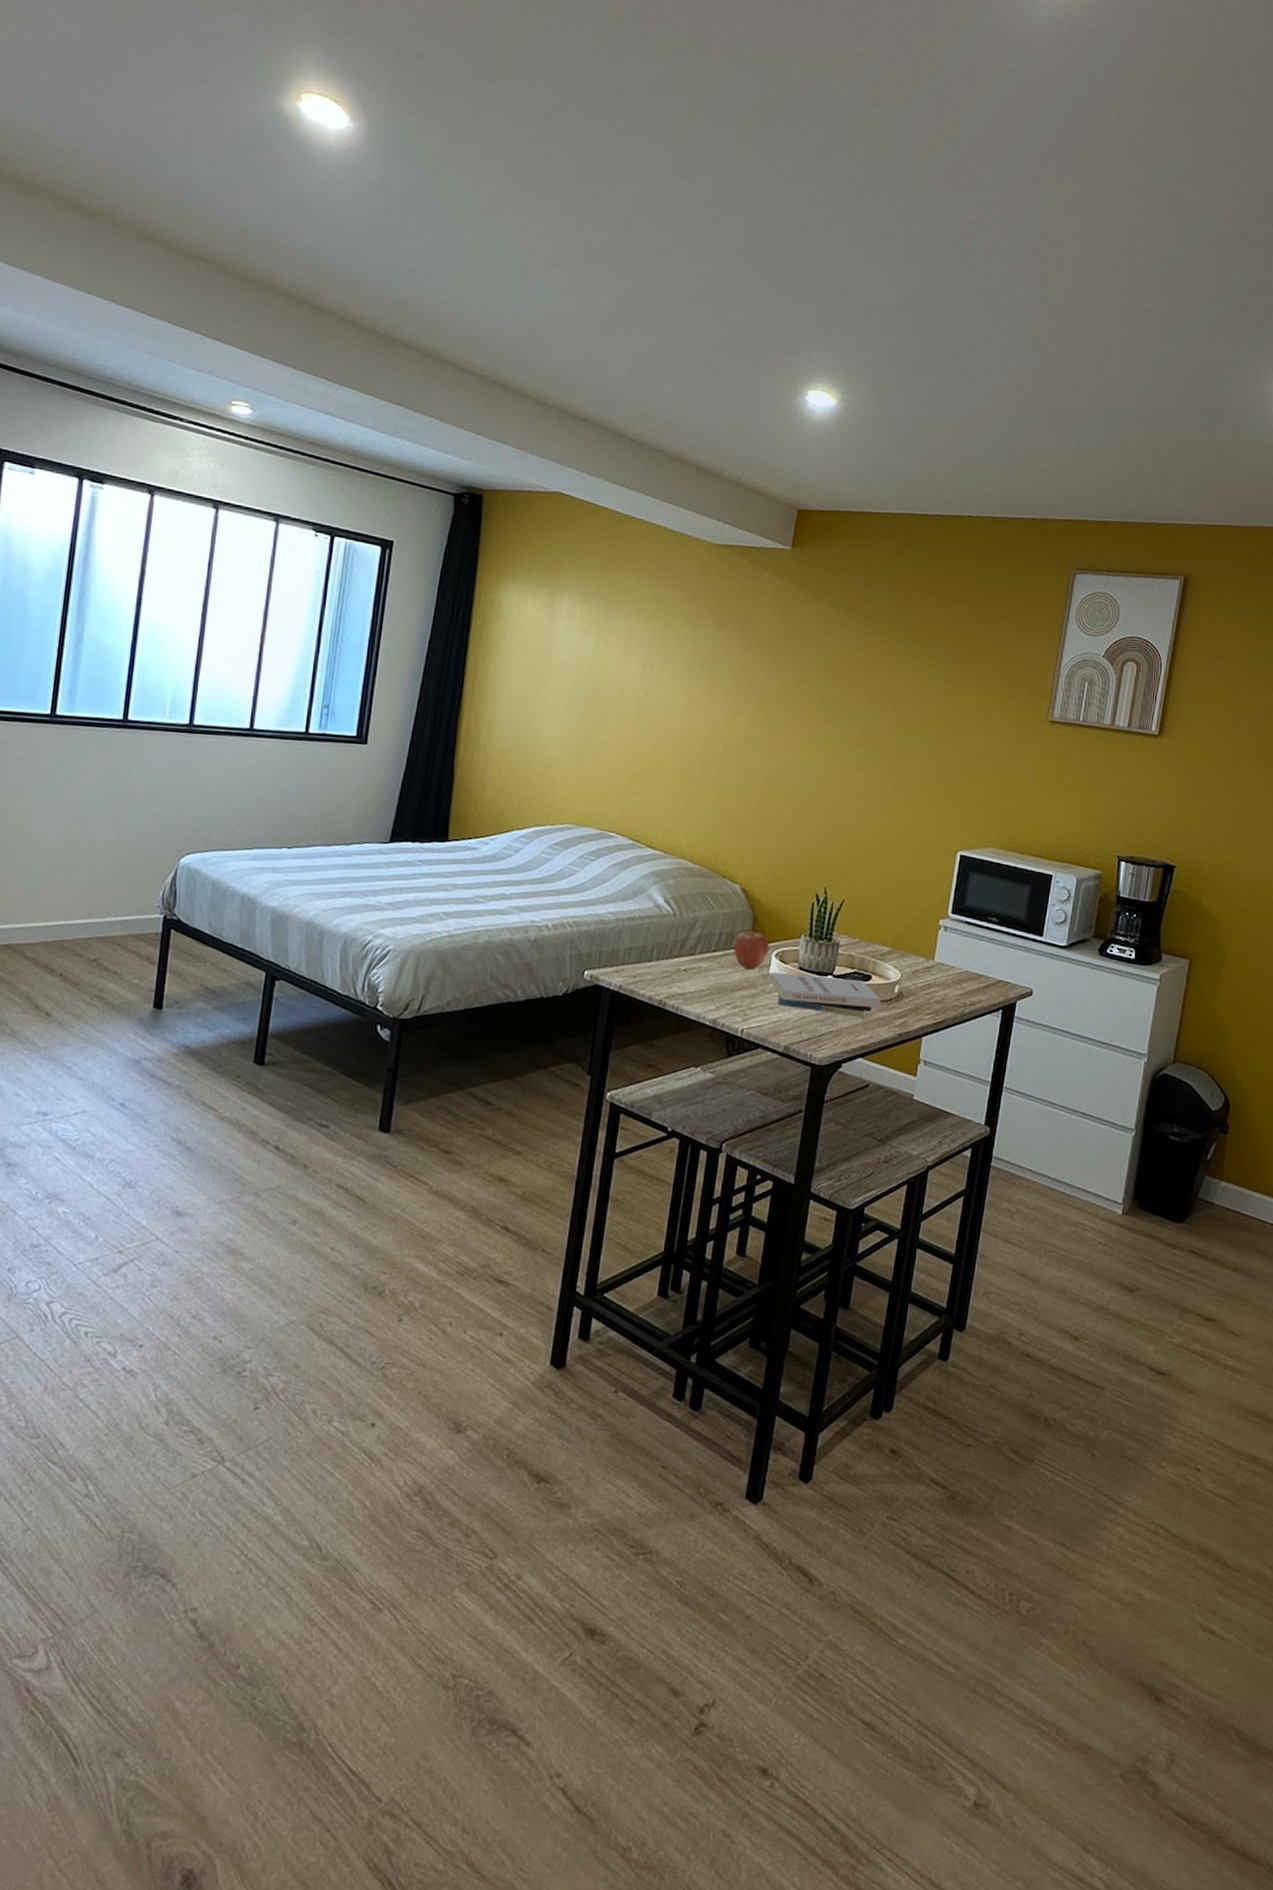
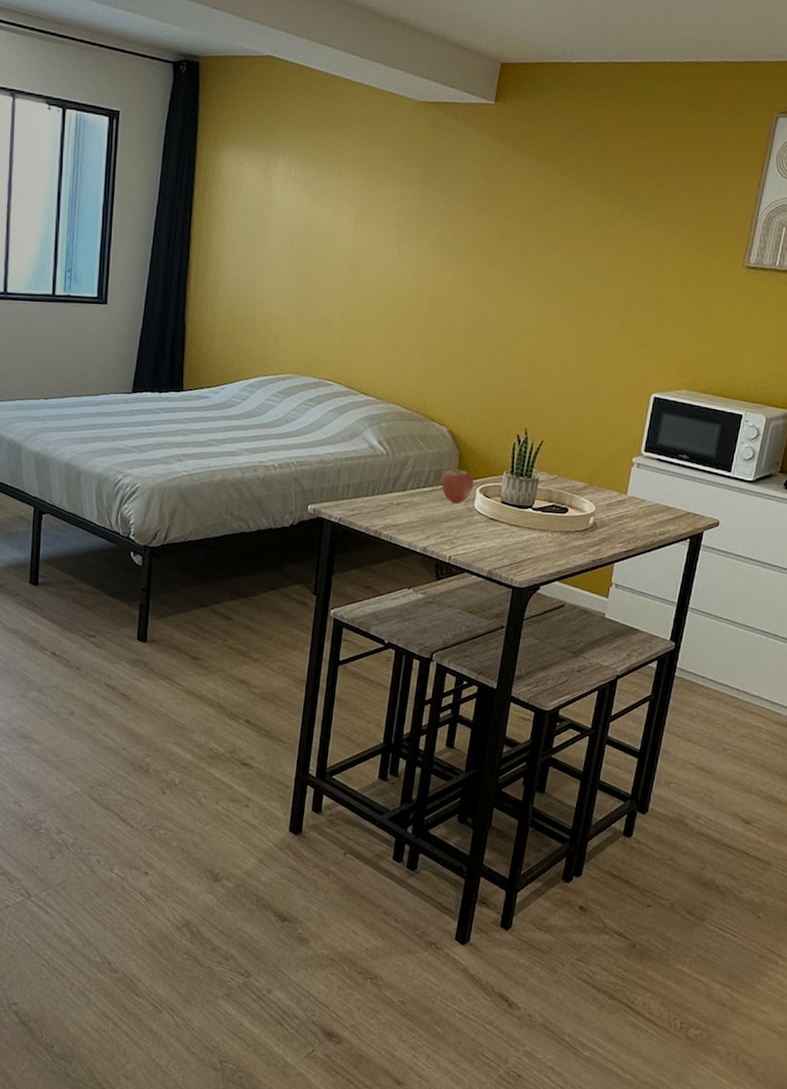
books: present [769,972,882,1017] -> none [474,506,577,545]

